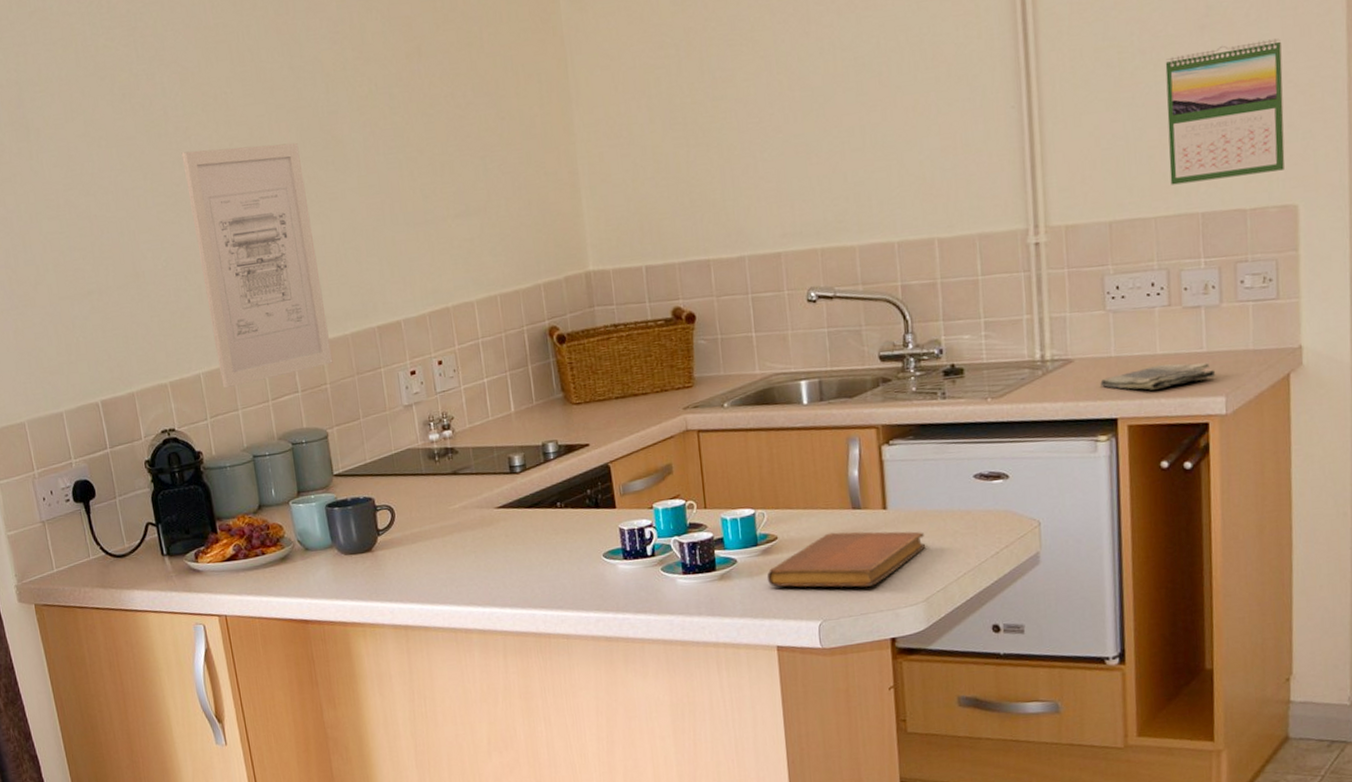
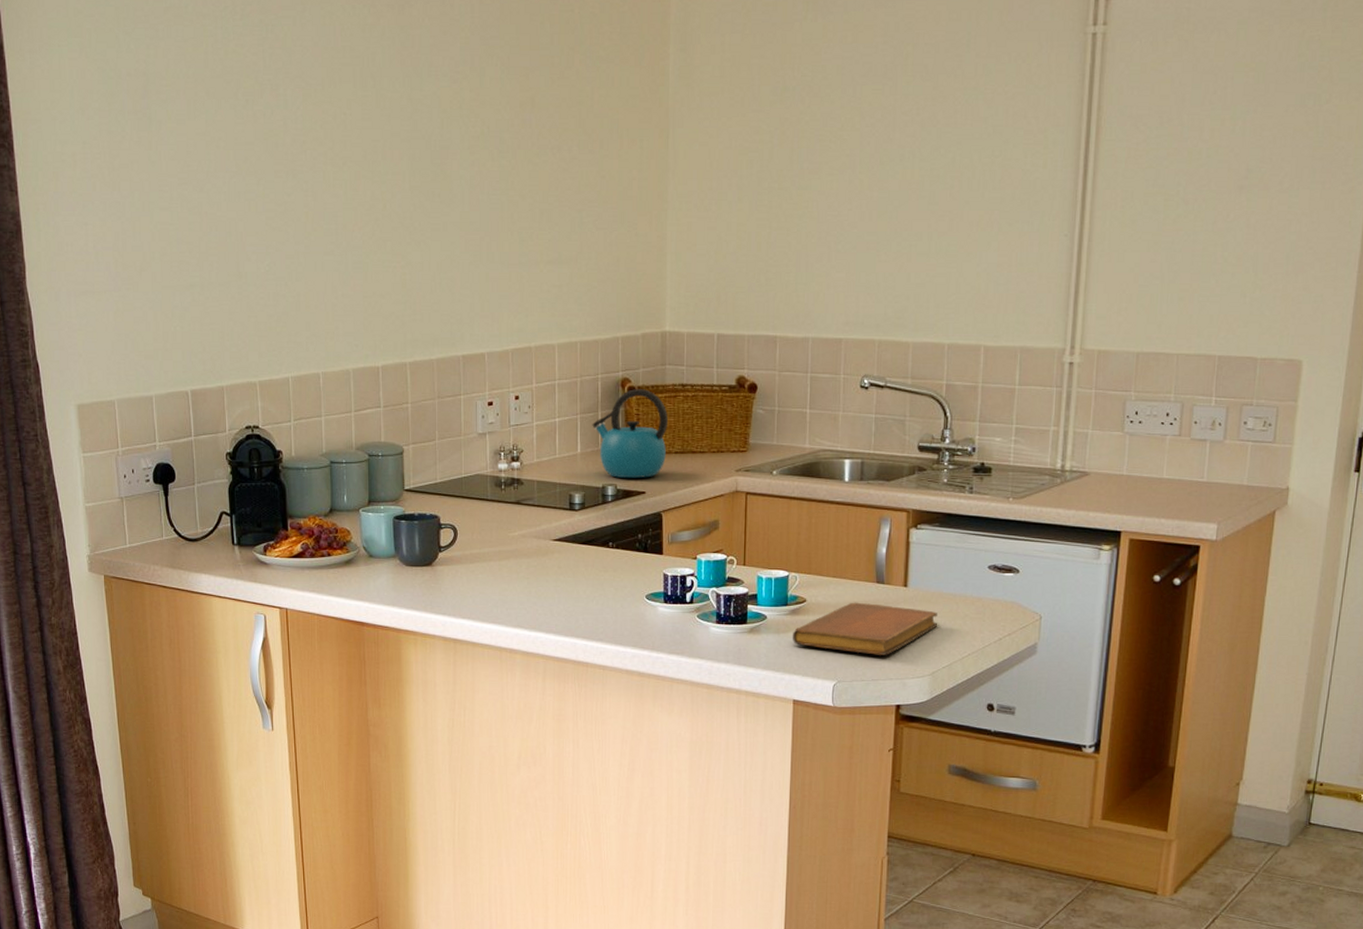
wall art: present [181,142,333,389] -> none [296,164,417,395]
kettle: none [523,335,607,433] -> present [592,389,668,478]
dish towel: present [1100,363,1216,390] -> none [1110,489,1212,510]
calendar: present [1165,38,1285,185] -> none [1195,207,1308,327]

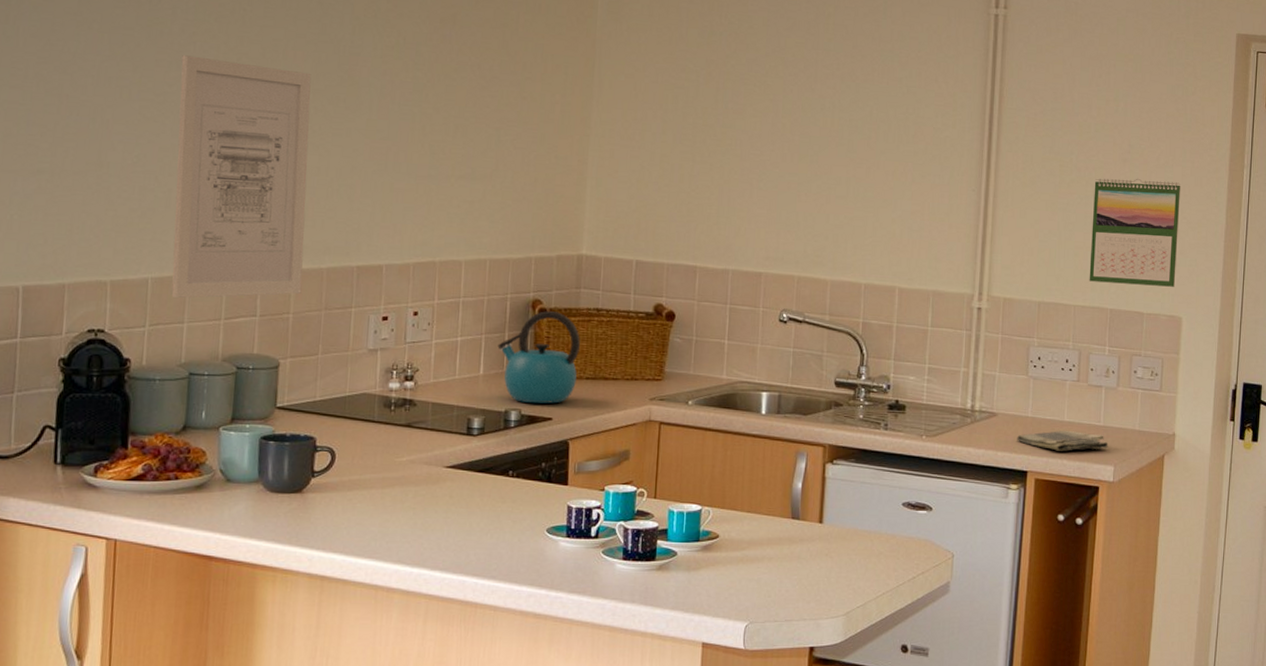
wall art: none [296,164,417,395] -> present [171,55,312,299]
notebook: present [792,602,938,655] -> none [703,538,853,594]
dish towel: none [1110,489,1212,510] -> present [1017,431,1108,451]
calendar: none [1195,207,1308,327] -> present [1089,178,1181,287]

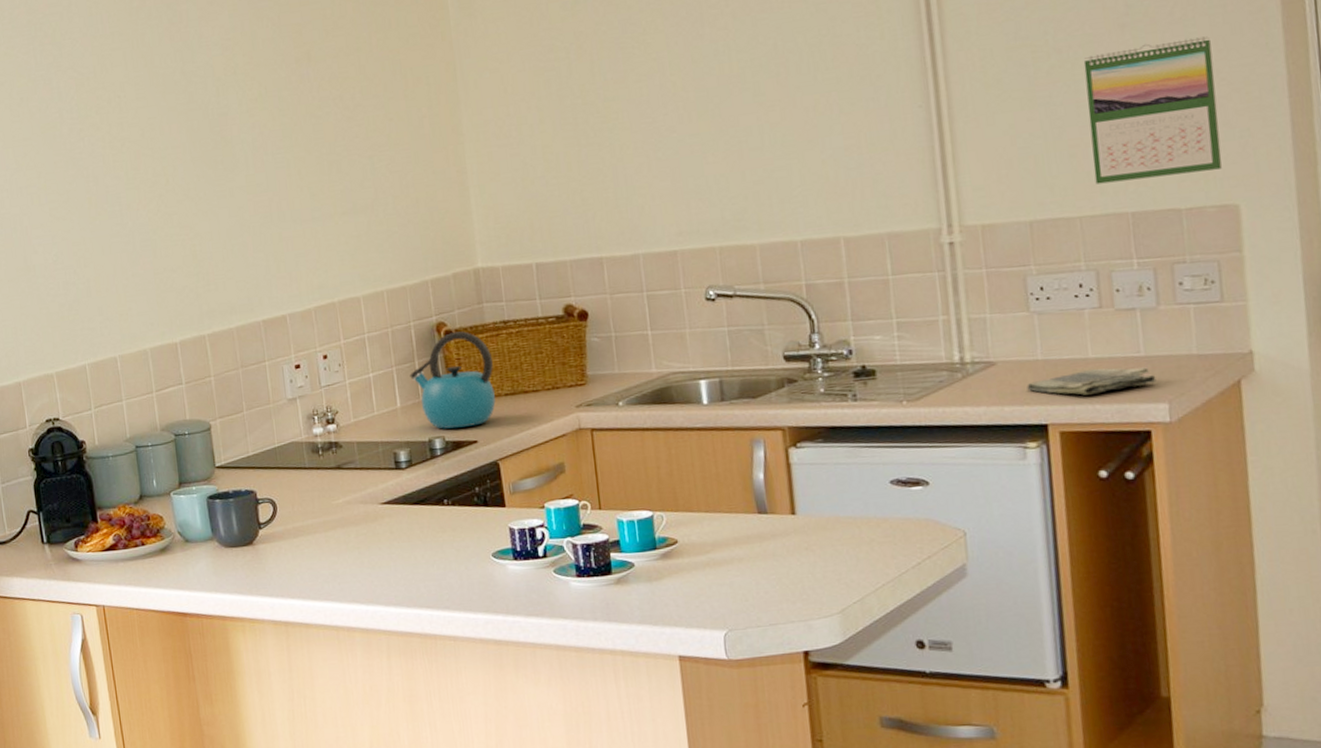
wall art: present [171,55,312,299] -> none [75,143,218,380]

